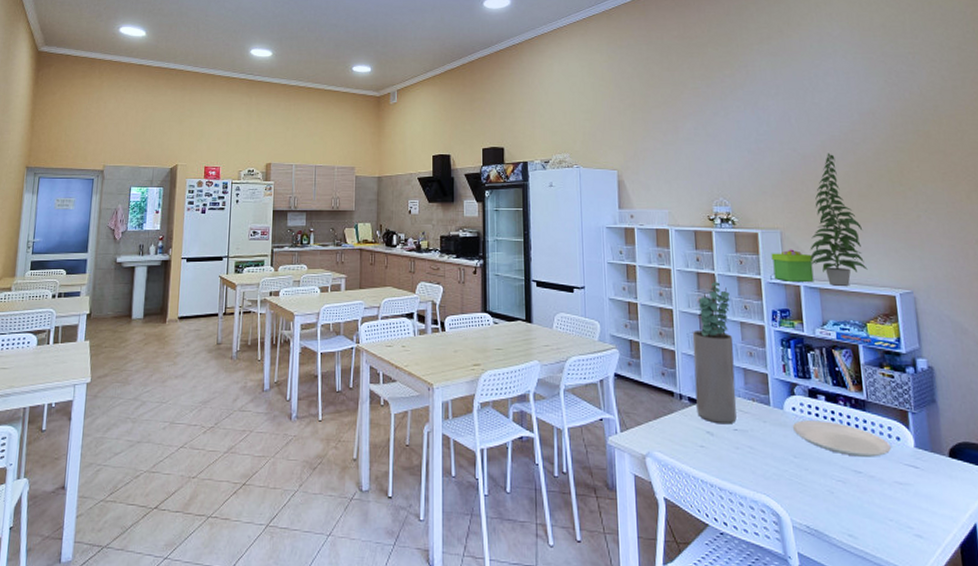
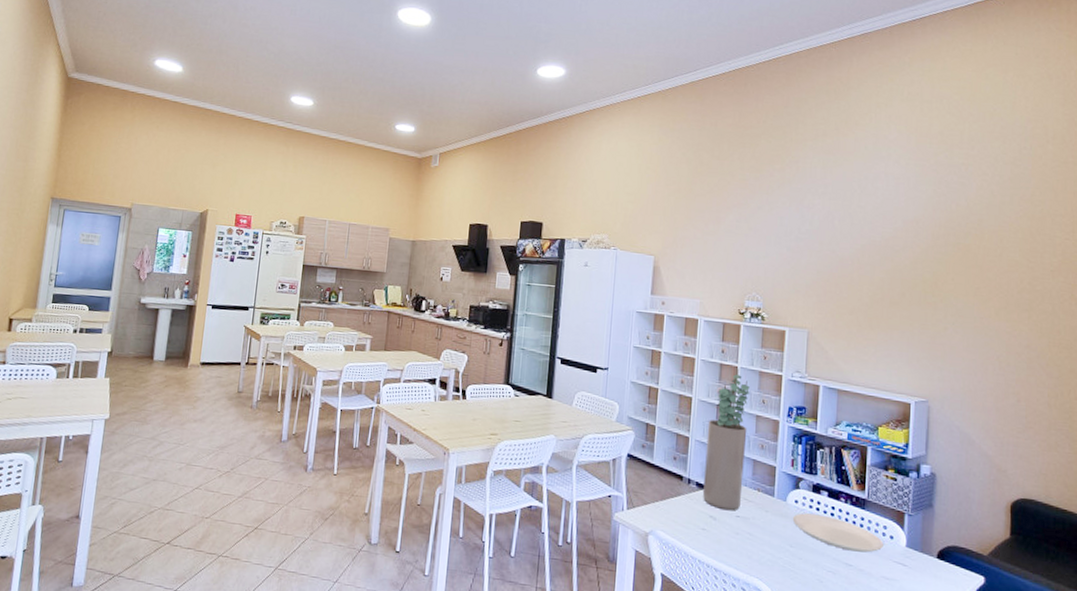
decorative box: present [771,249,814,281] -> none [795,349,836,383]
plant: present [810,153,868,286] -> none [833,257,889,390]

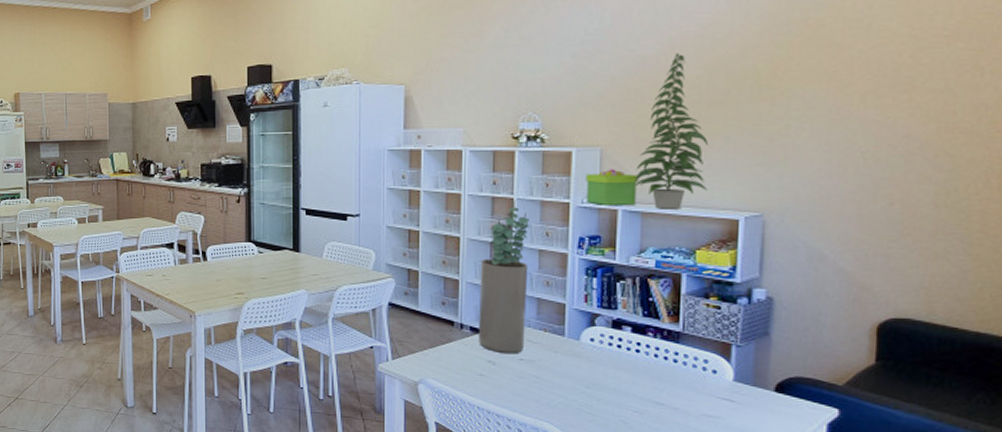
plate: present [792,513,884,553] -> none [587,351,704,390]
decorative box: none [795,349,836,383] -> present [585,169,639,205]
plant: none [833,257,889,390] -> present [635,53,709,209]

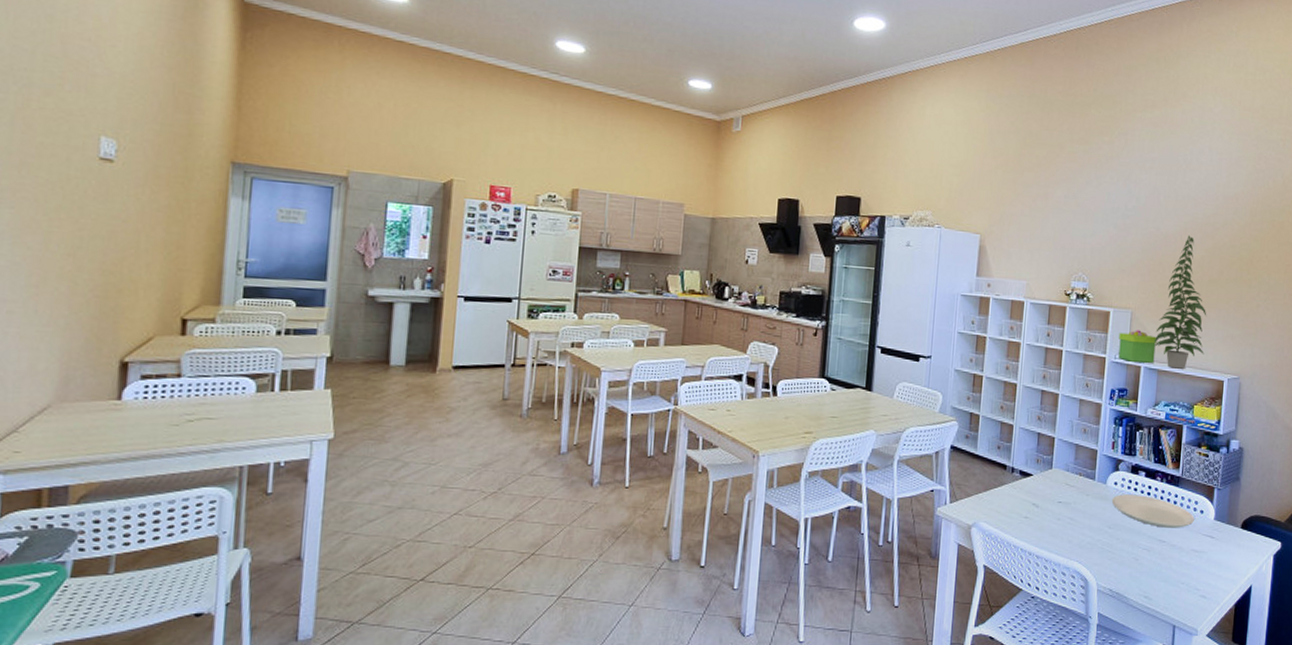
vase: present [479,200,529,354] -> none [1026,352,1074,497]
plate: none [587,351,704,390] -> present [1111,494,1194,528]

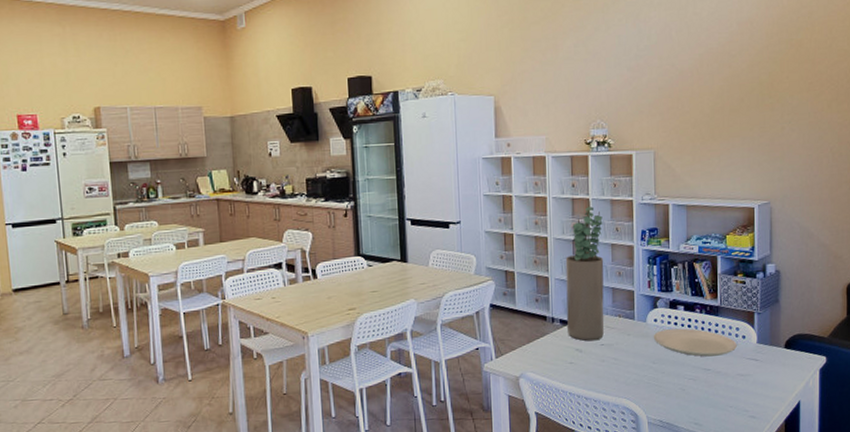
vase: none [1026,352,1074,497] -> present [565,200,605,341]
decorative box: present [1118,329,1157,363] -> none [644,168,683,201]
plant: present [1154,235,1207,369] -> none [680,67,732,202]

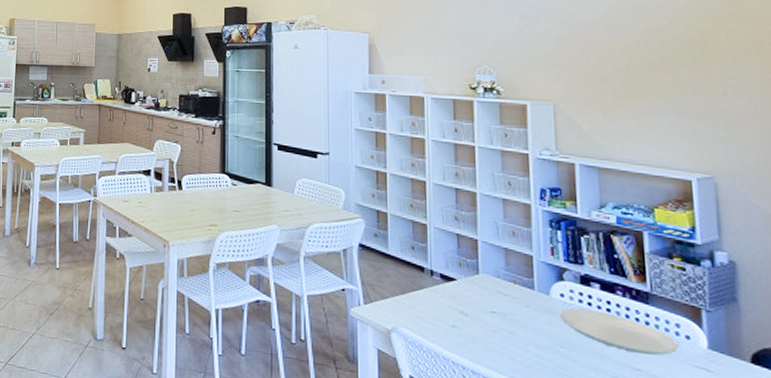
vase: present [565,200,605,341] -> none [447,148,496,306]

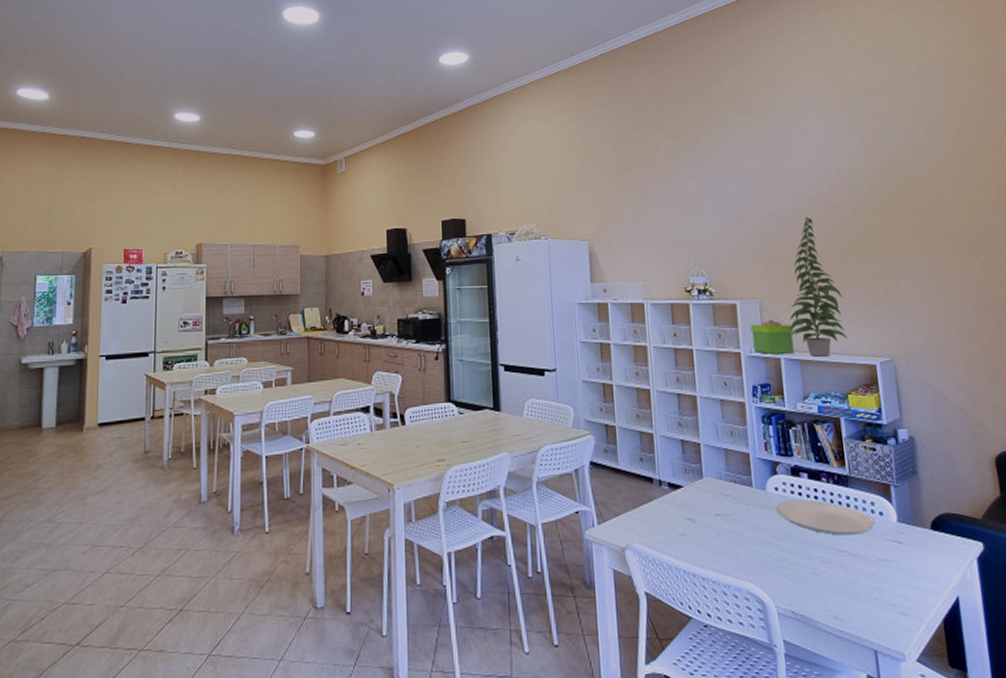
decorative box: none [541,123,592,160] -> present [750,320,795,354]
plant: none [588,19,658,167] -> present [789,216,848,357]

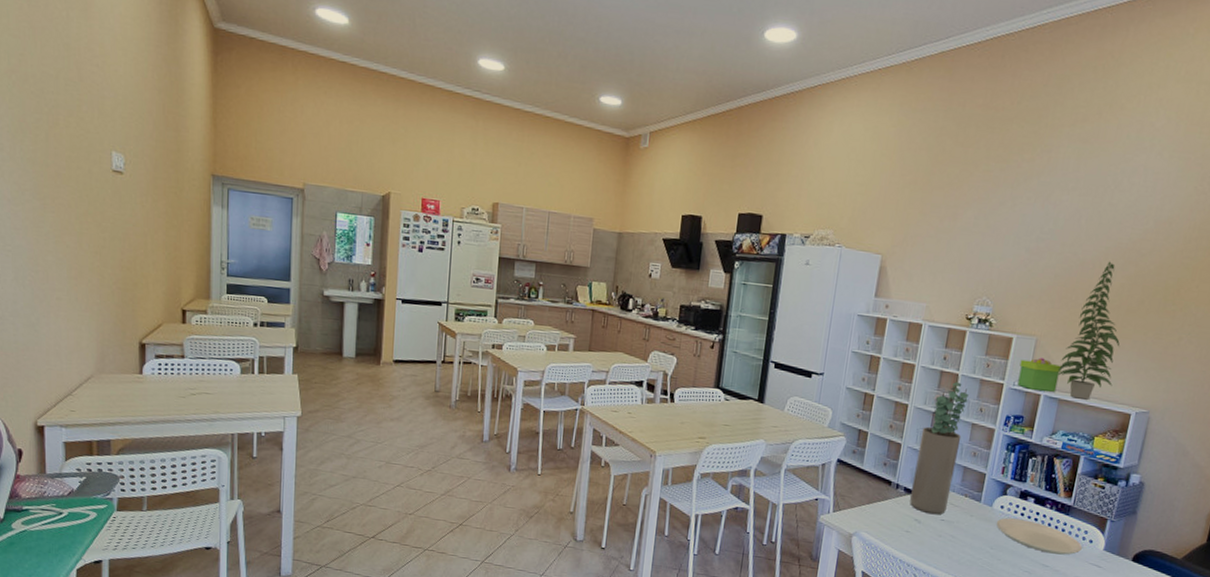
vase: none [670,351,719,510] -> present [910,375,969,515]

